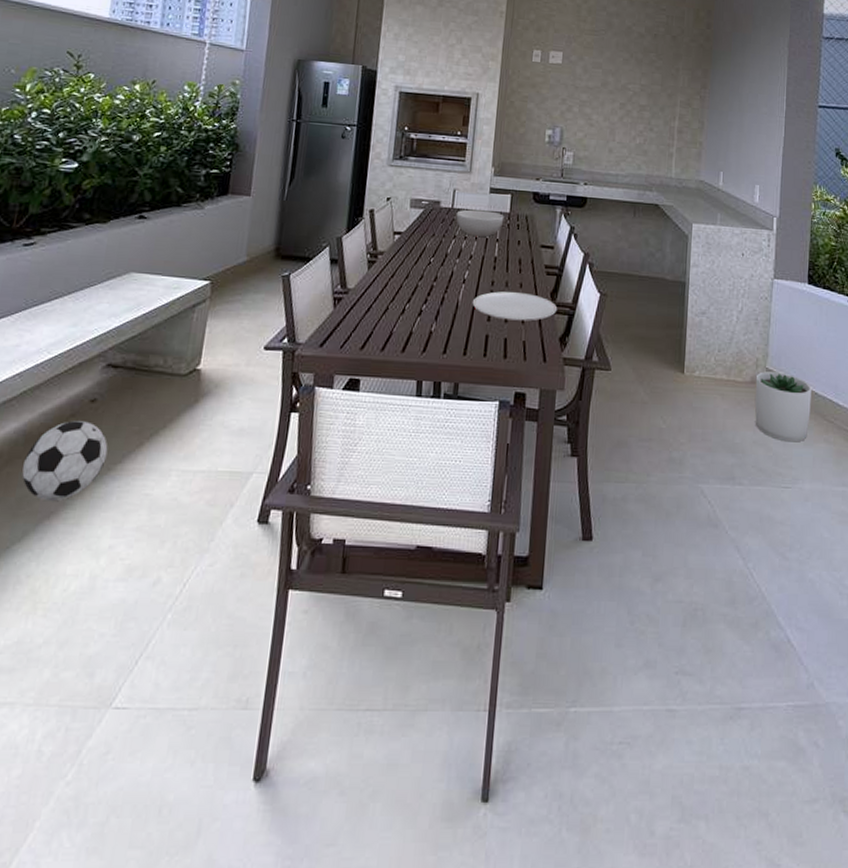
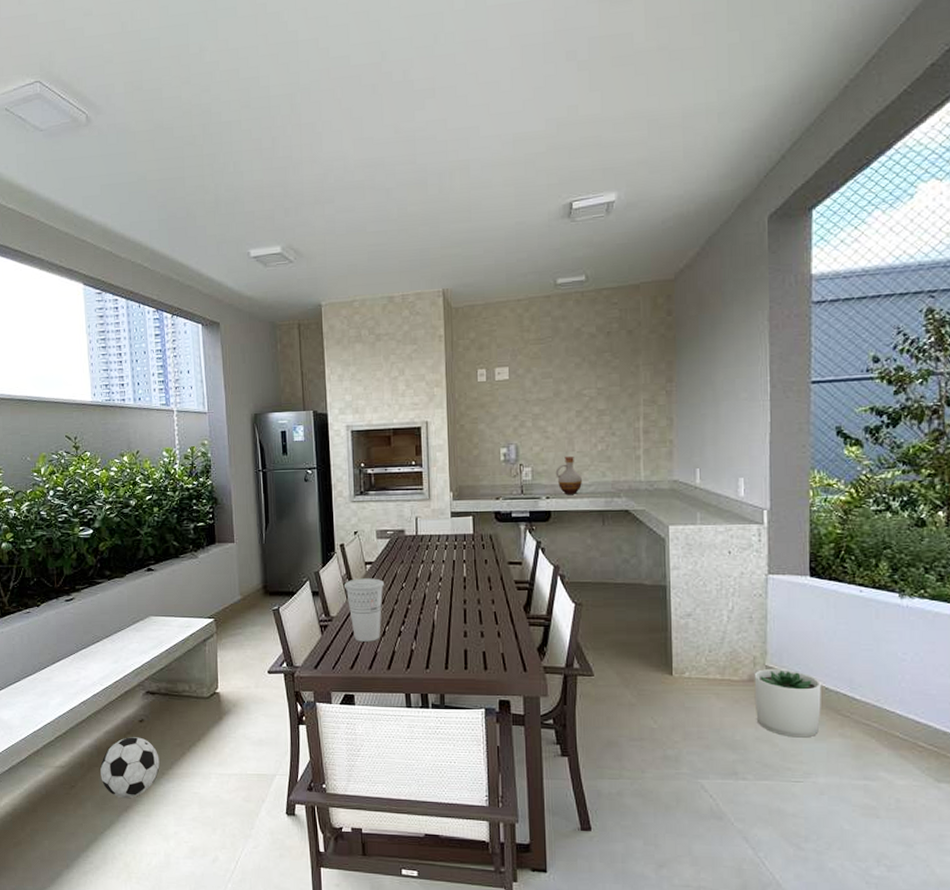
cup: none [367,248,412,320] -> present [344,578,385,642]
bowl: present [455,209,504,237] -> none [421,534,468,559]
plate: present [472,291,558,321] -> none [447,609,532,635]
jug: none [595,145,619,183] -> present [555,456,582,494]

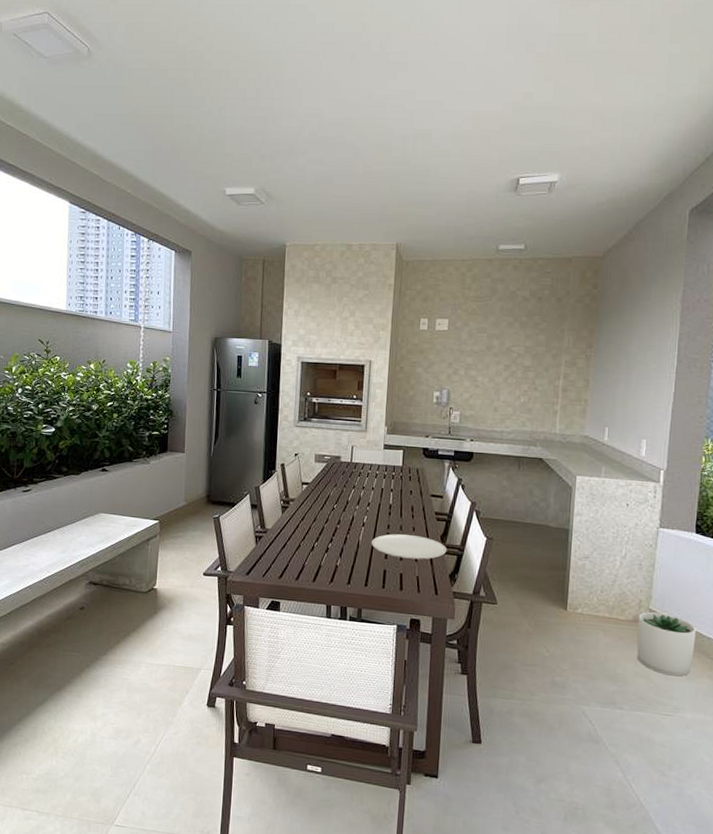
soccer ball: present [100,737,160,798] -> none [39,622,95,679]
cup: present [344,578,385,642] -> none [281,496,318,555]
plate: none [447,609,532,635] -> present [371,534,447,560]
jug: present [555,456,582,494] -> none [481,404,504,439]

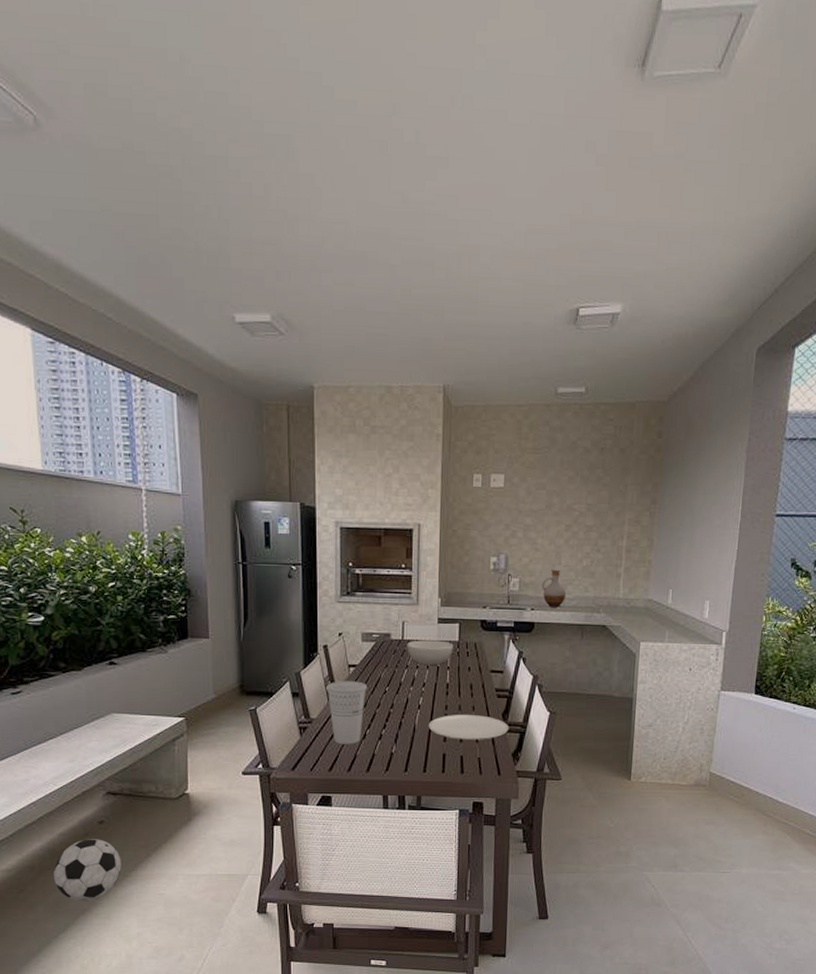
soccer ball: none [39,622,95,679] -> present [54,839,122,901]
cup: none [281,496,318,555] -> present [326,681,368,744]
bowl: none [354,463,397,487] -> present [407,640,454,665]
jug: none [481,404,504,439] -> present [541,569,566,607]
planter: present [636,612,696,677] -> none [697,775,753,835]

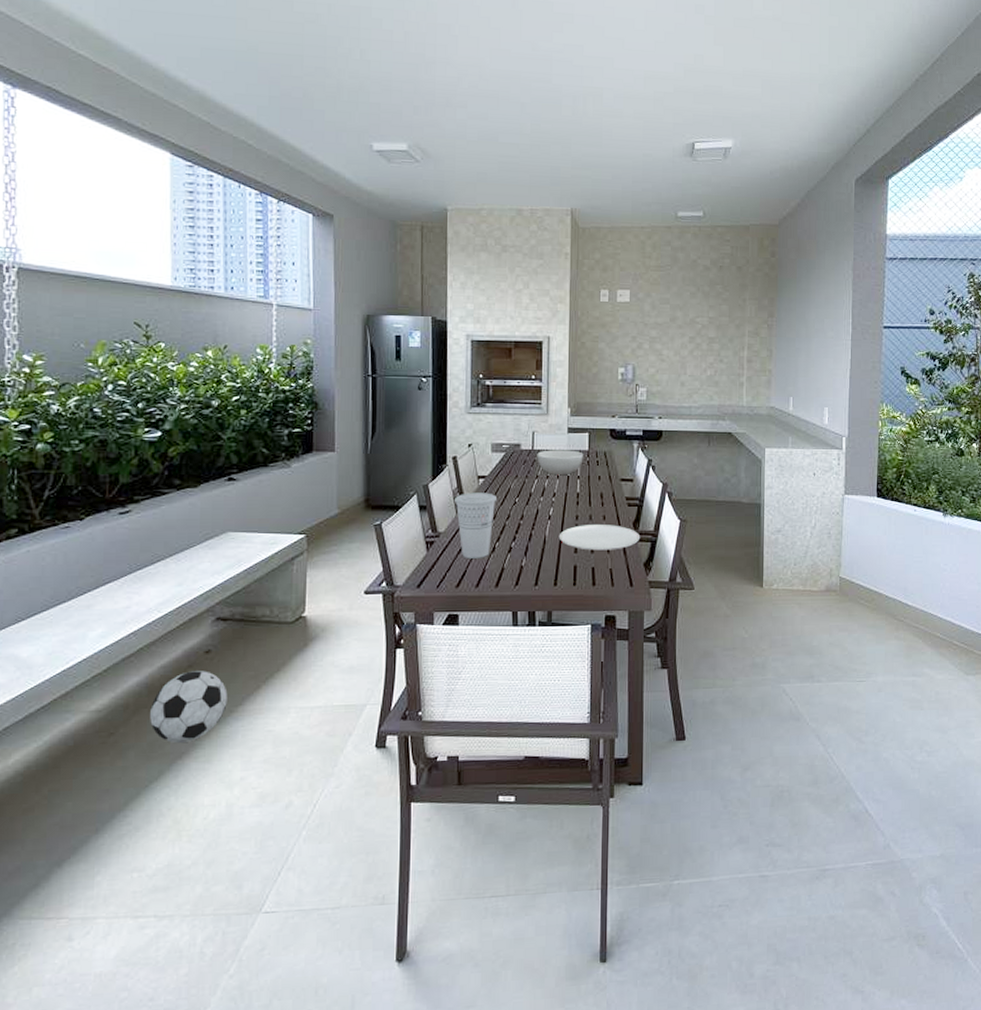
jug: present [541,569,566,607] -> none [668,379,692,415]

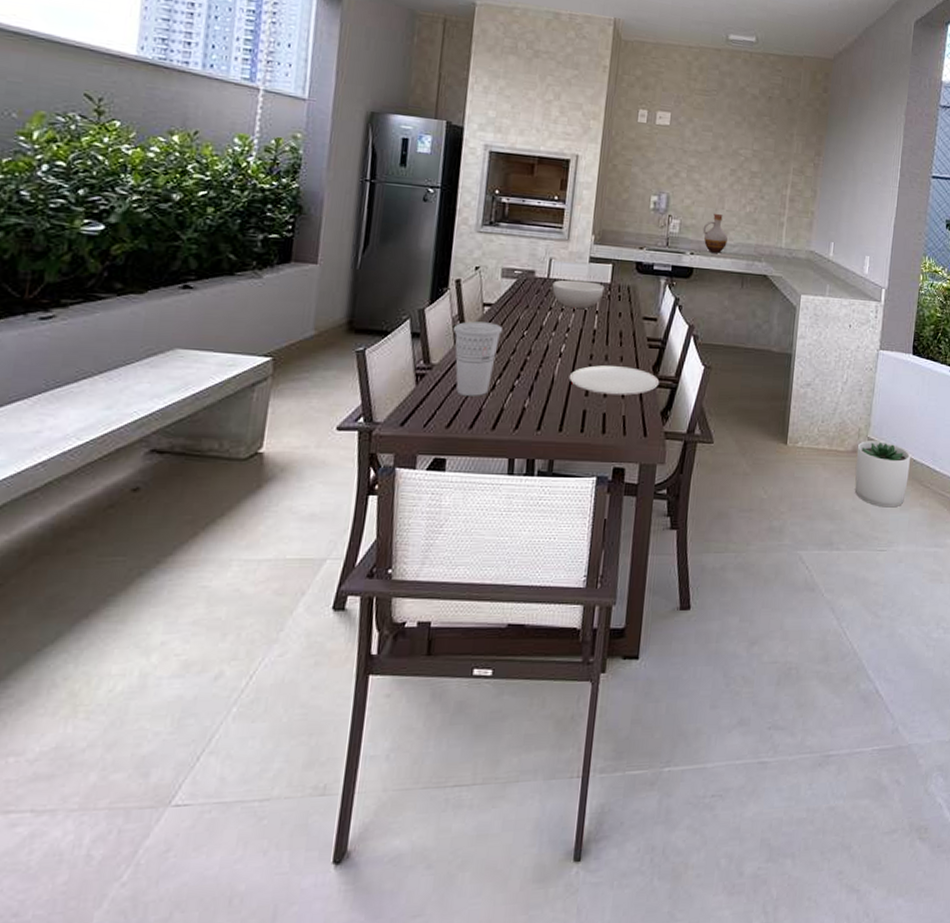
soccer ball: present [150,671,228,743] -> none [51,512,156,598]
jug: none [668,379,692,415] -> present [702,213,728,253]
planter: none [829,580,882,641] -> present [854,441,911,508]

